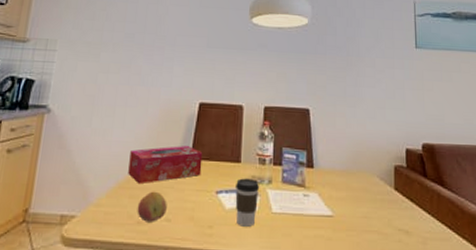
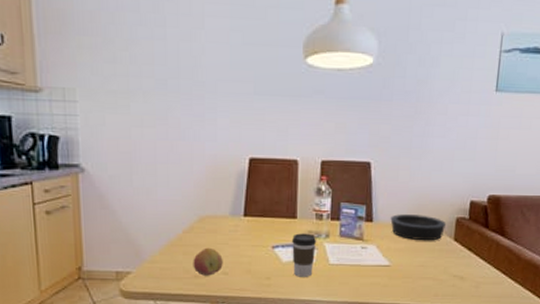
tissue box: present [128,146,203,185] -> none [179,203,256,242]
bowl: none [330,161,386,190] -> present [390,214,447,241]

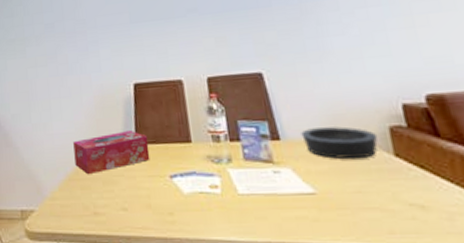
tissue box: none [179,203,256,242] -> present [73,131,150,175]
fruit: present [193,247,223,276] -> none [91,180,121,213]
coffee cup: present [291,233,317,277] -> none [189,158,221,211]

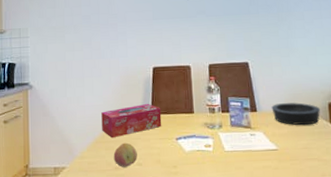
fruit: none [91,180,121,213] -> present [113,142,137,167]

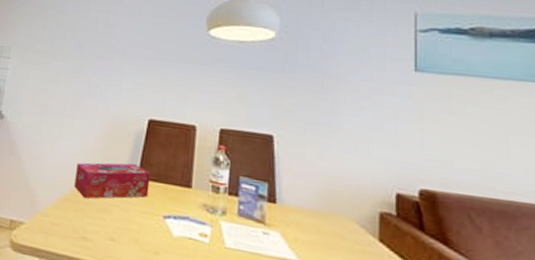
fruit: present [113,142,137,167] -> none [82,207,112,240]
bowl: present [271,102,321,126] -> none [297,198,368,238]

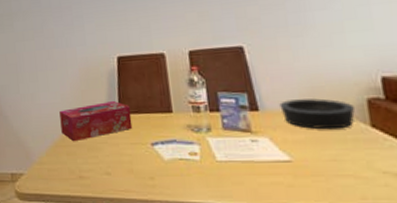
bowl: none [297,198,368,238] -> present [279,98,356,130]

